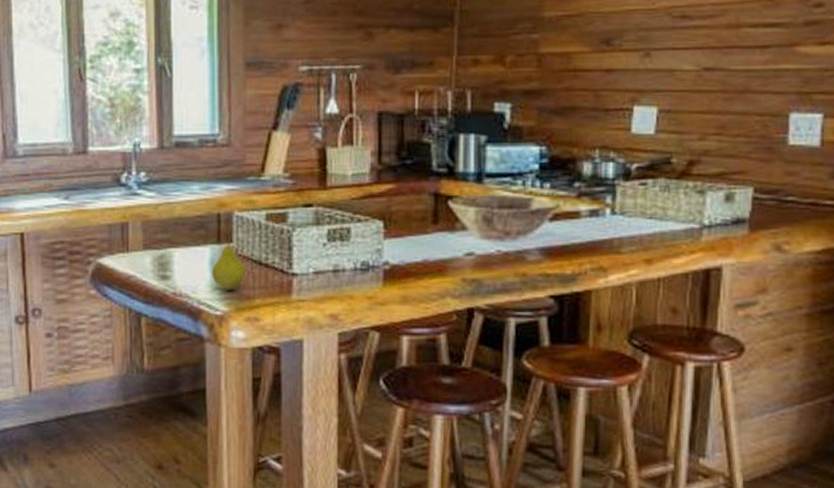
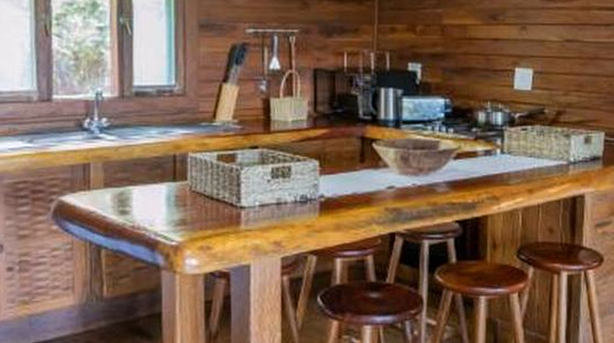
fruit: present [212,233,245,290] -> none [168,172,199,223]

